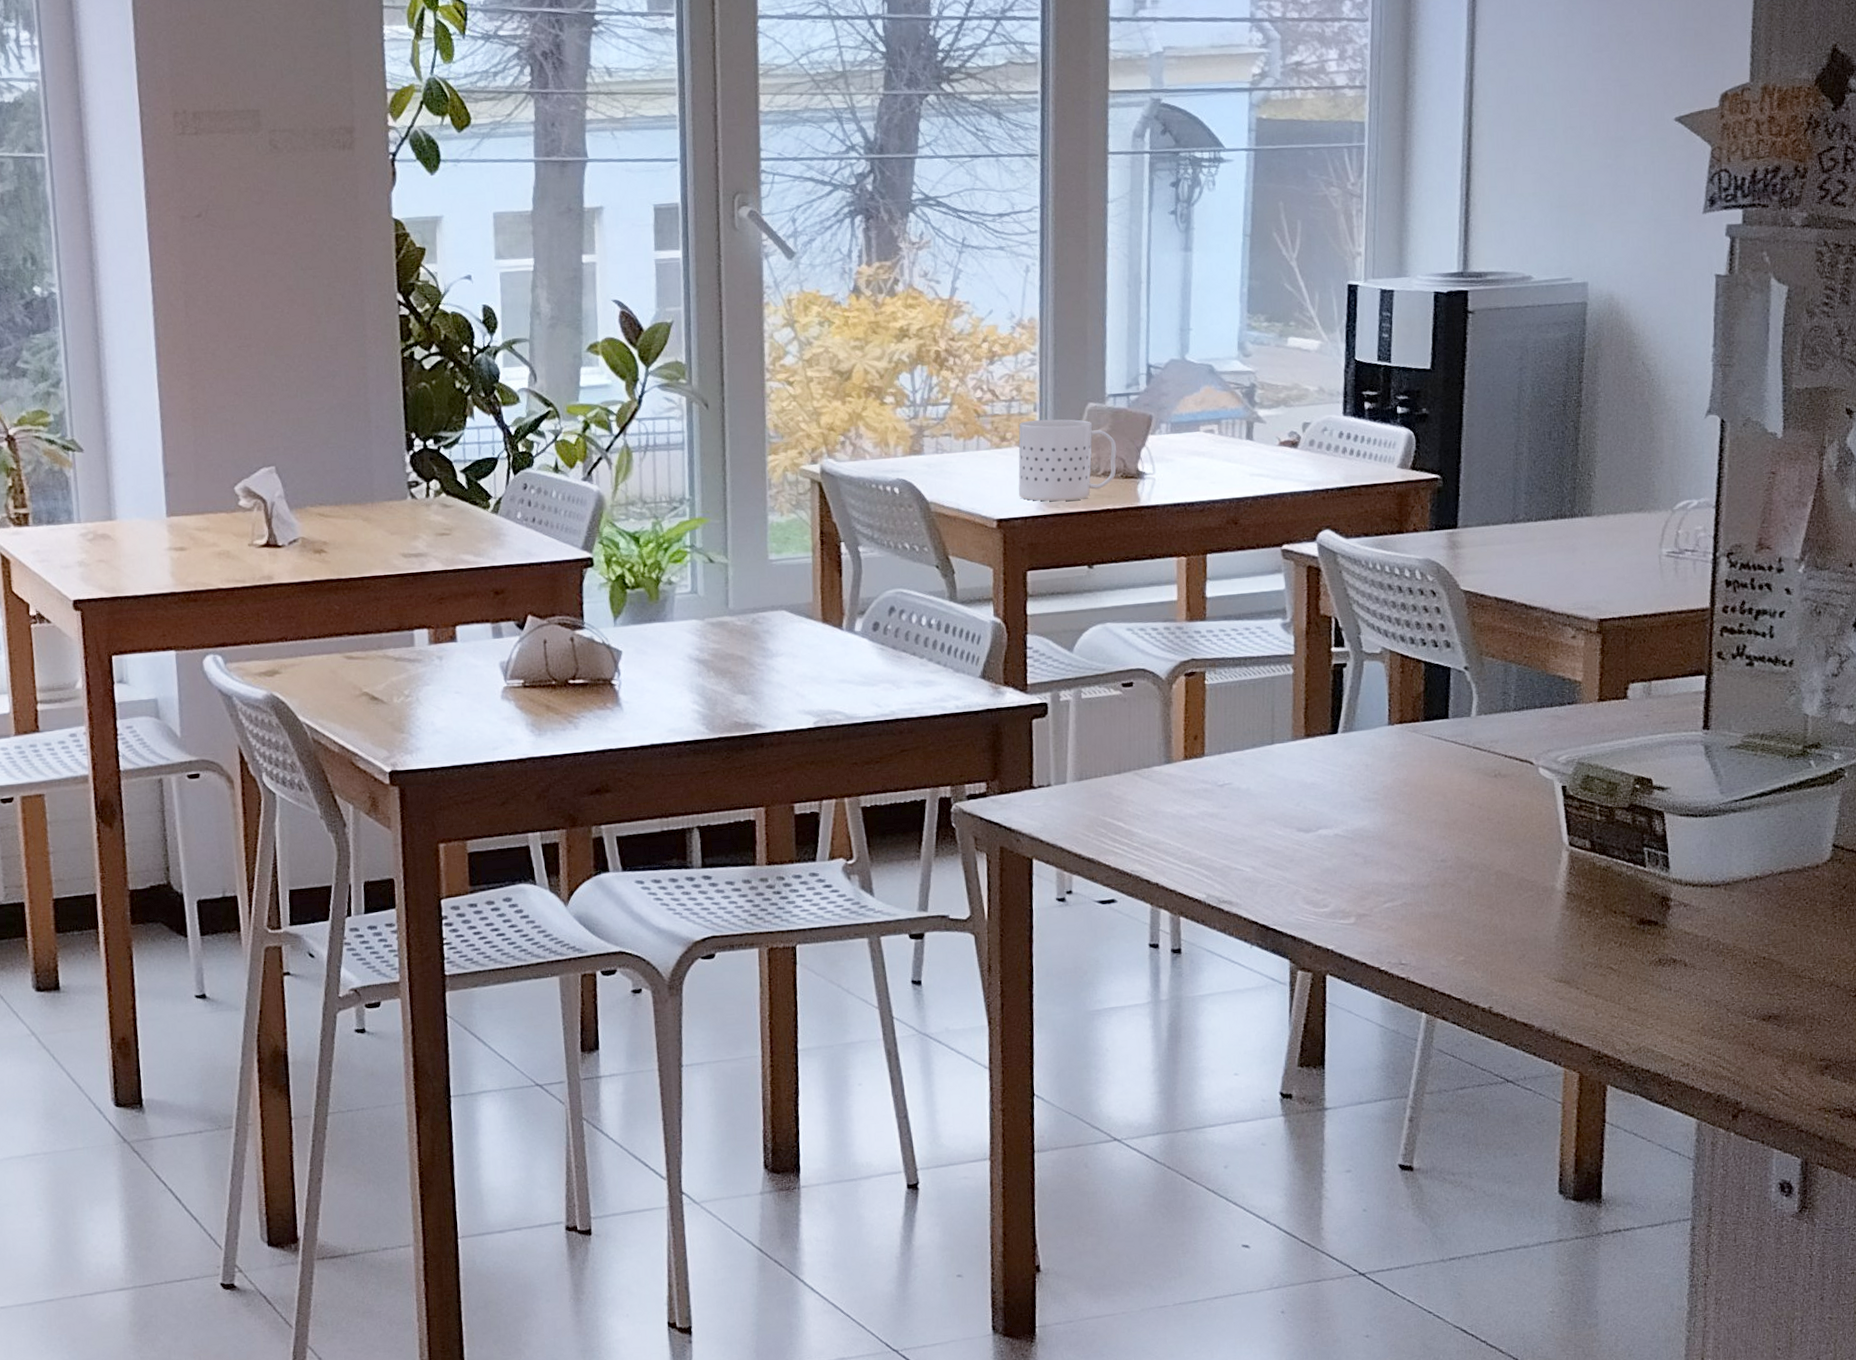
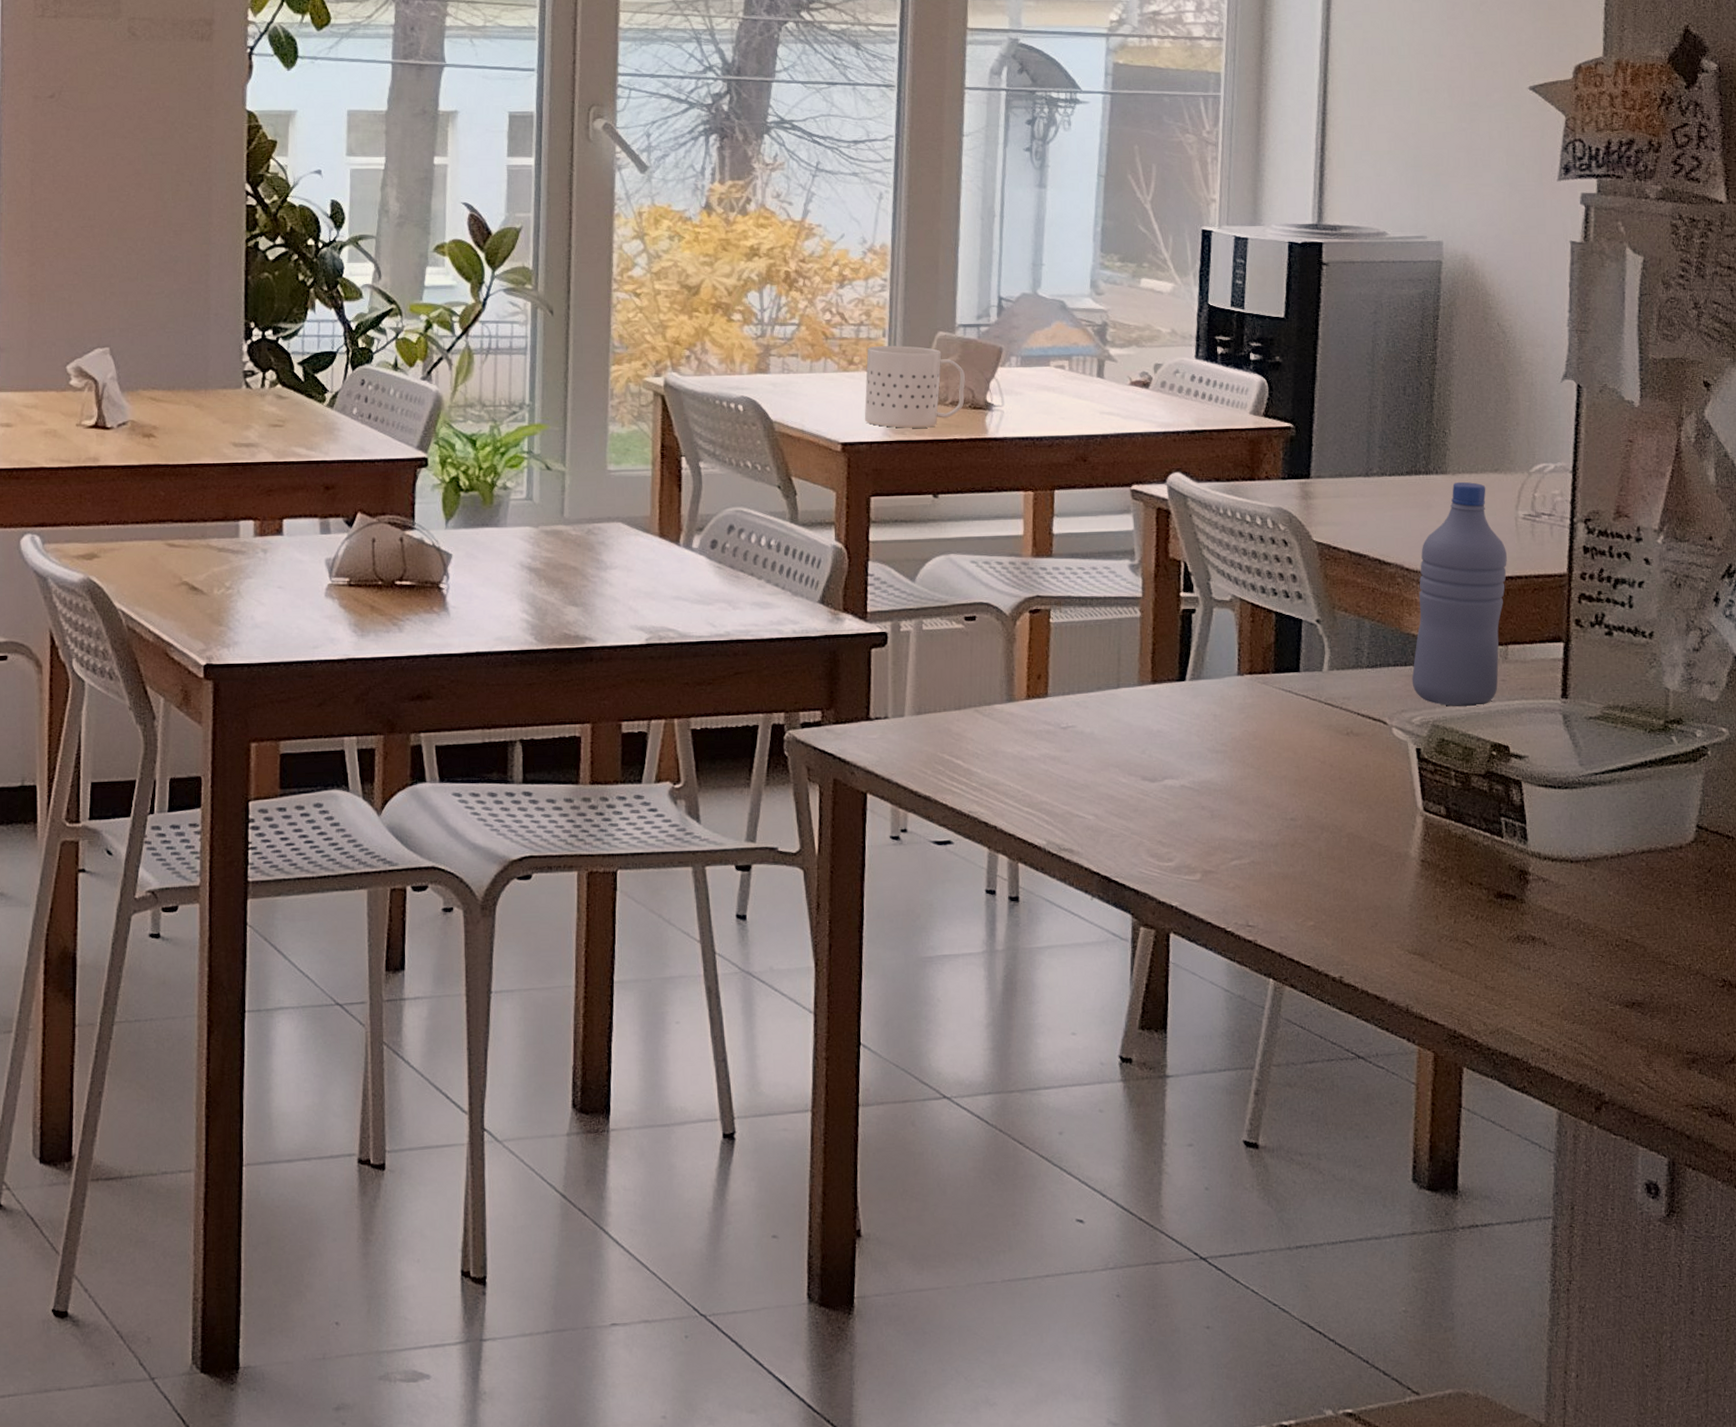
water bottle: none [1557,523,1651,744] -> present [1411,481,1508,707]

